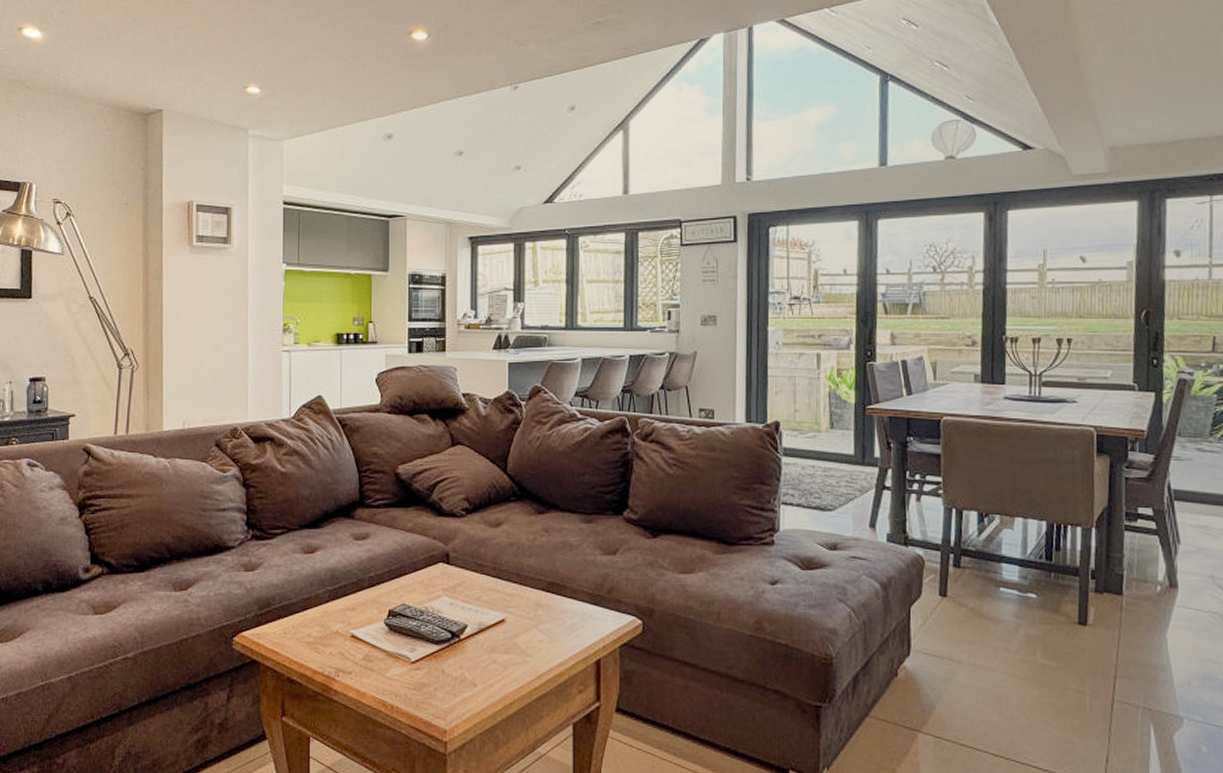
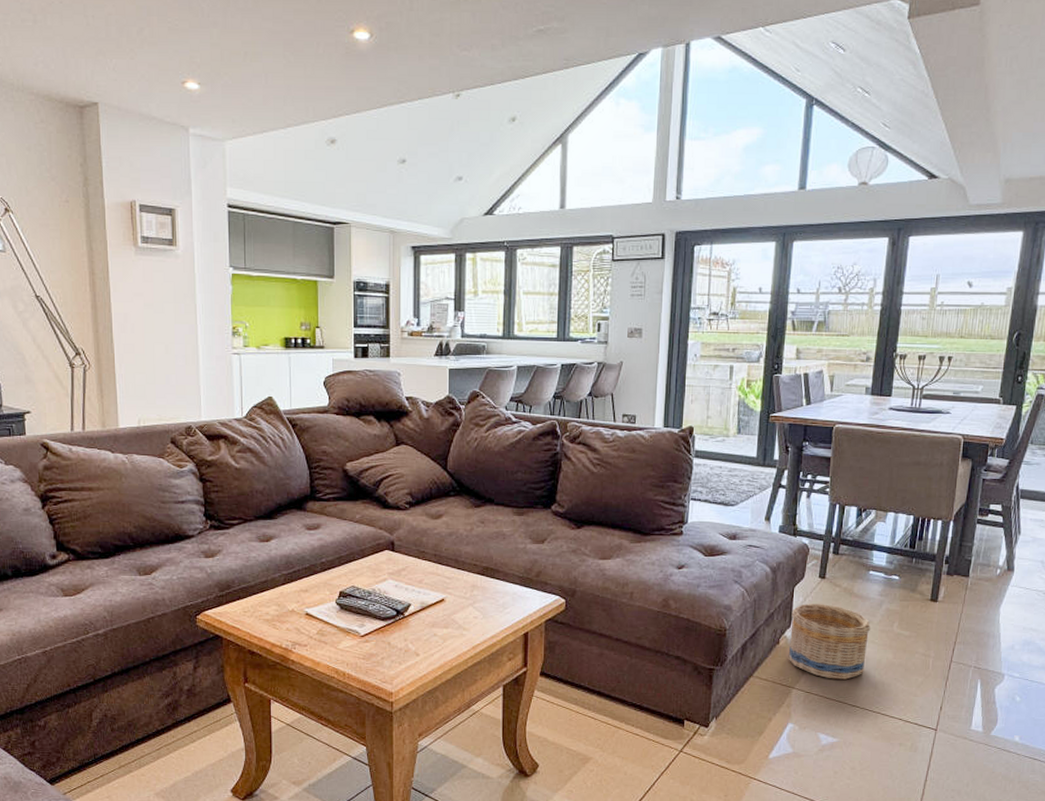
basket: none [910,627,1008,722] -> present [788,604,870,680]

